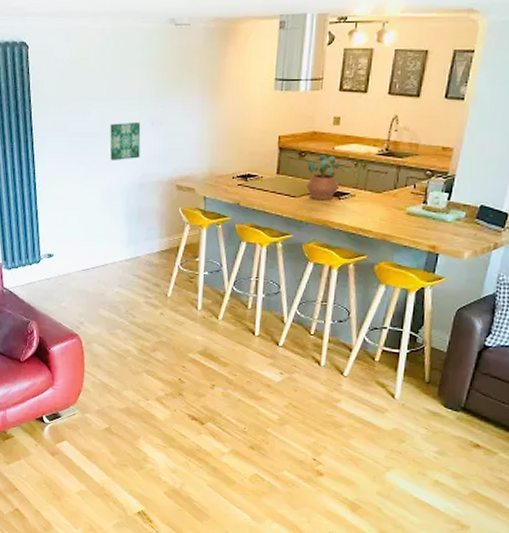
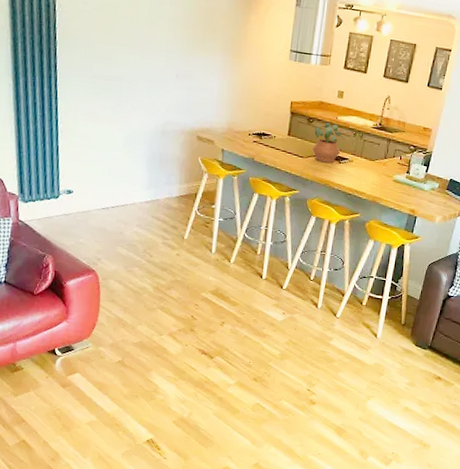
wall art: present [109,122,141,161] -> none [134,70,166,107]

